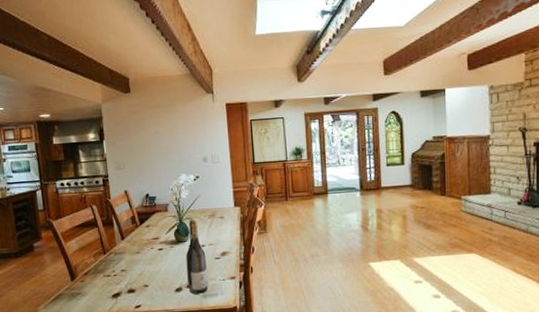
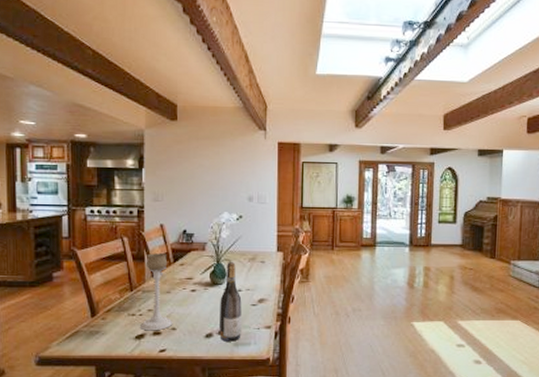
candle holder: none [115,217,145,290] -> present [140,253,173,331]

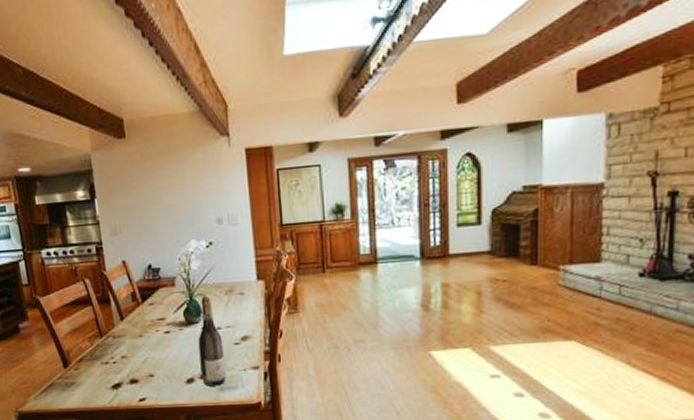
candle holder: present [140,253,173,331] -> none [112,293,150,379]

